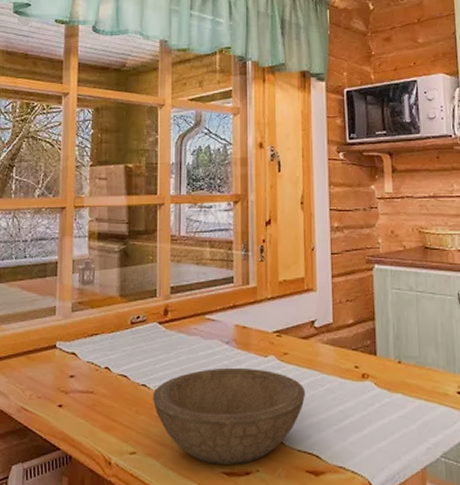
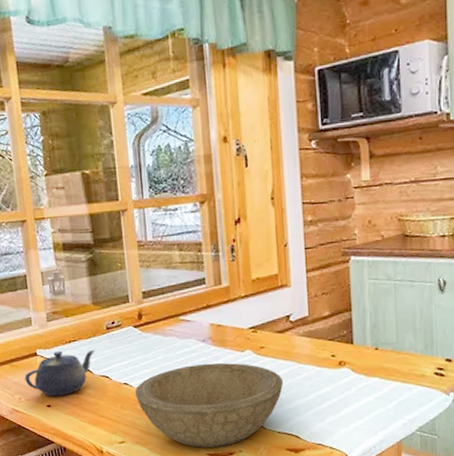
teapot: none [39,345,117,395] -> present [24,349,95,397]

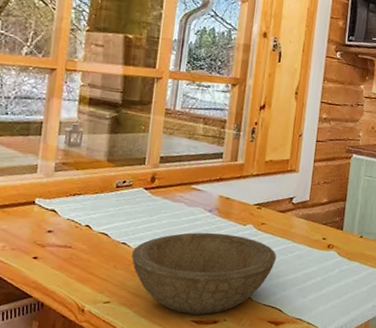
teapot: present [24,349,95,397] -> none [14,202,100,249]

